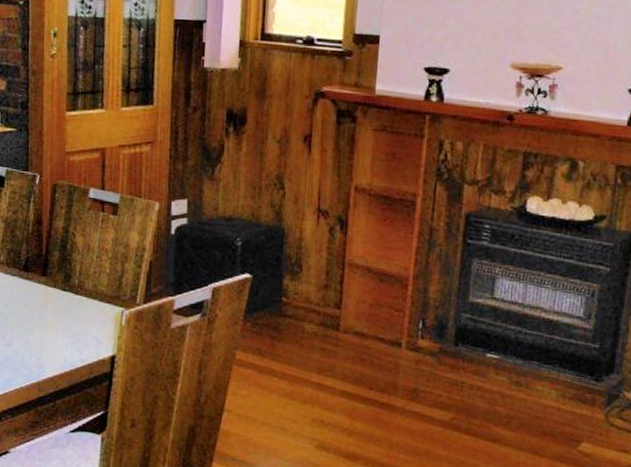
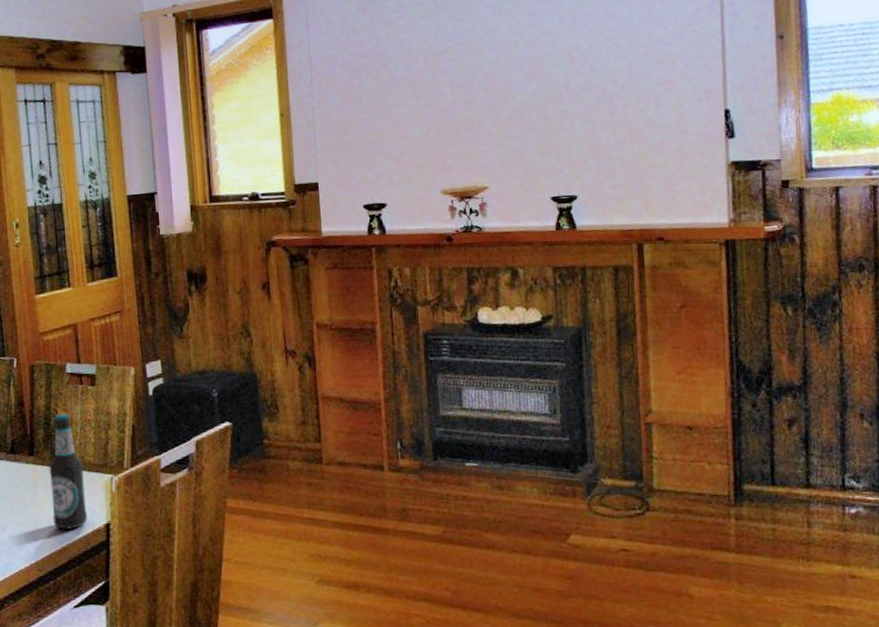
bottle: none [59,238,95,356] -> present [49,413,87,530]

